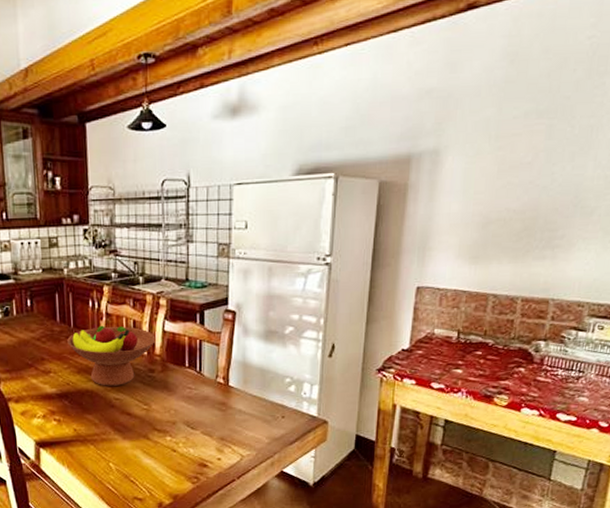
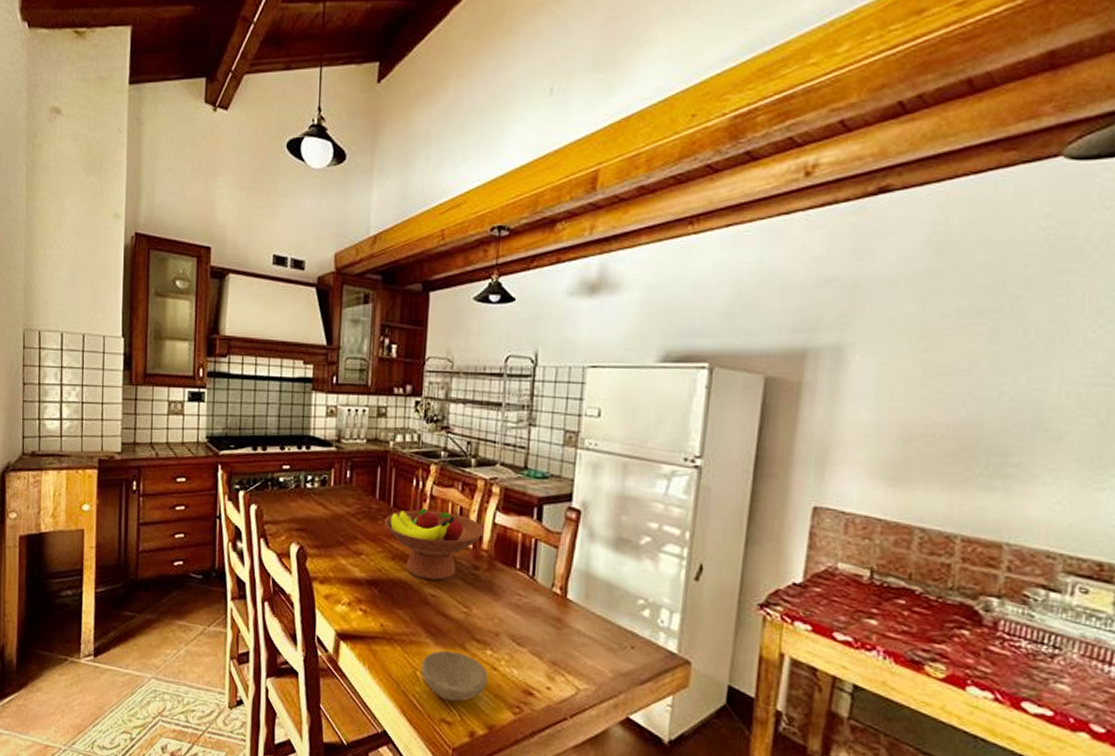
bowl: none [112,442,170,482] -> present [421,650,489,702]

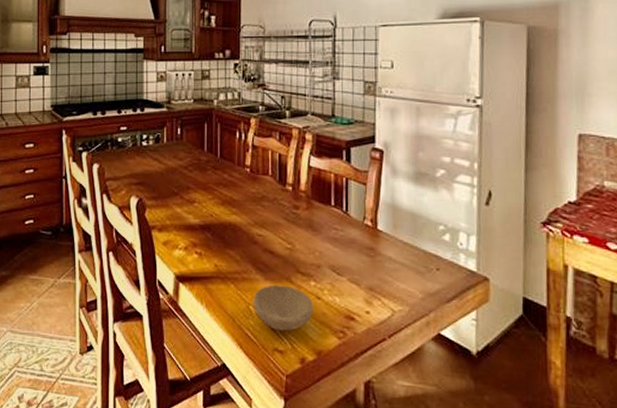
fruit bowl: present [384,508,485,580] -> none [213,157,302,221]

